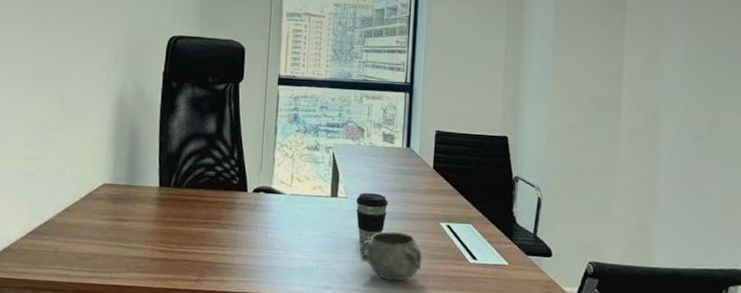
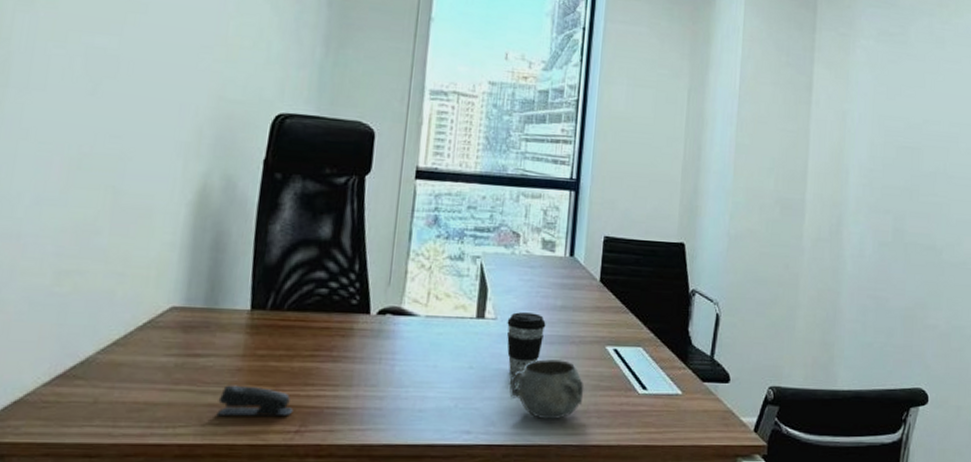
stapler: none [139,243,194,268] -> present [216,385,294,417]

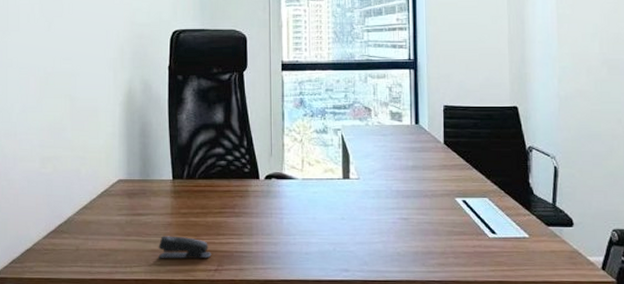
coffee cup: present [507,312,546,374] -> none [368,173,401,223]
decorative bowl: present [509,359,584,419] -> none [375,210,440,259]

